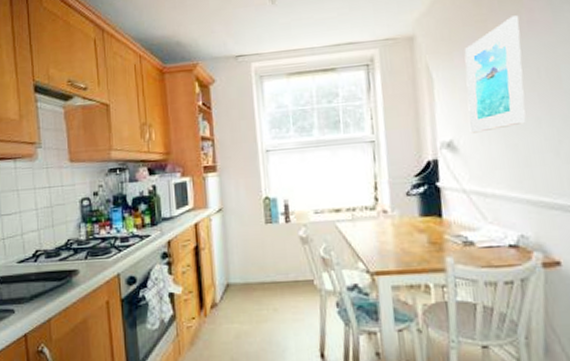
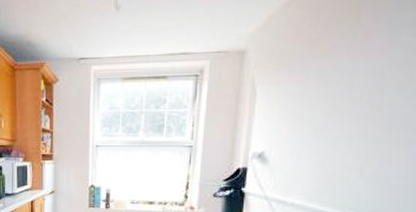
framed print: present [464,15,526,133] -> none [282,36,354,147]

